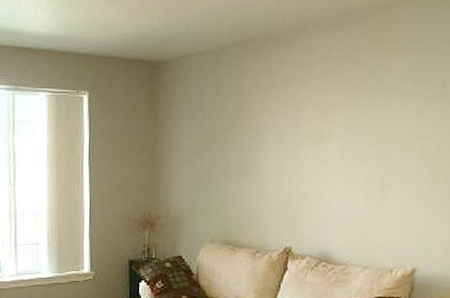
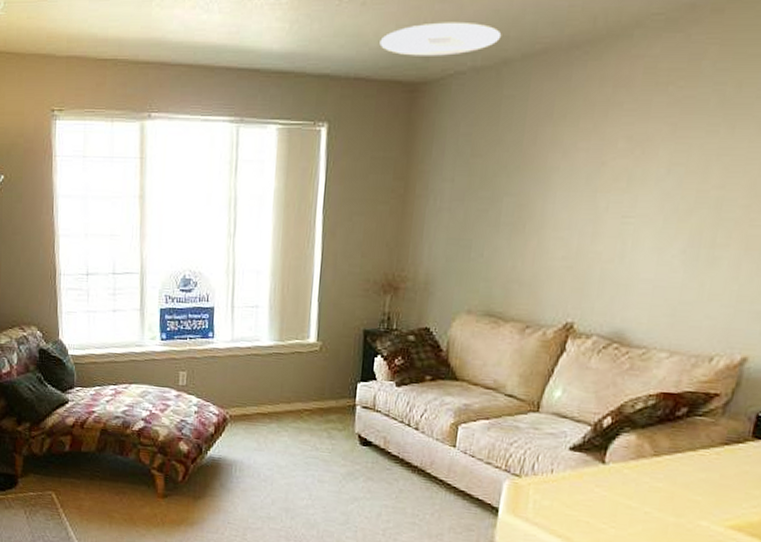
ceiling light: none [126,16,218,42] -> present [379,21,502,56]

